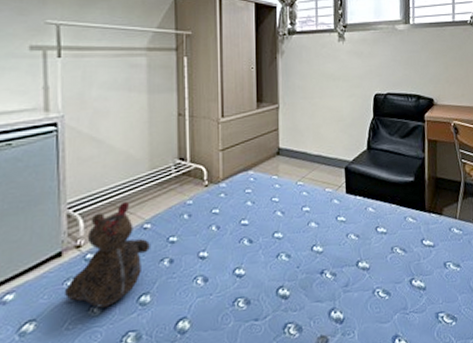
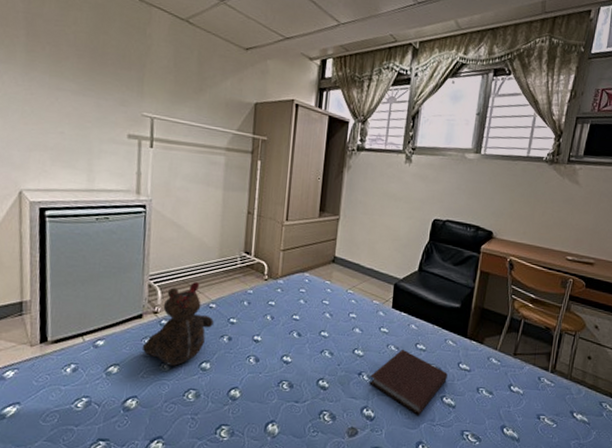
notebook: none [333,235,413,306] -> present [369,349,448,415]

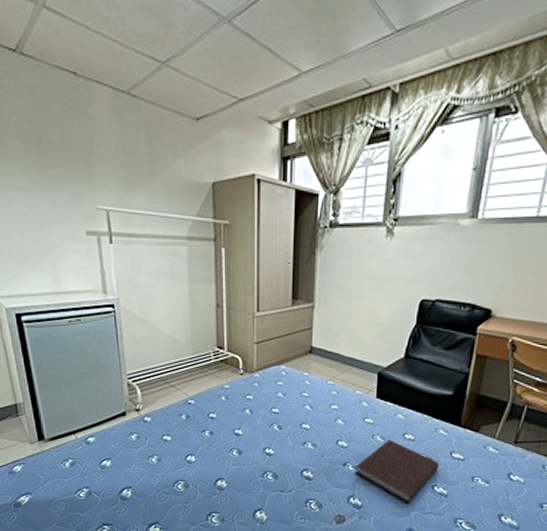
teddy bear: present [141,282,214,366] -> none [129,379,194,459]

